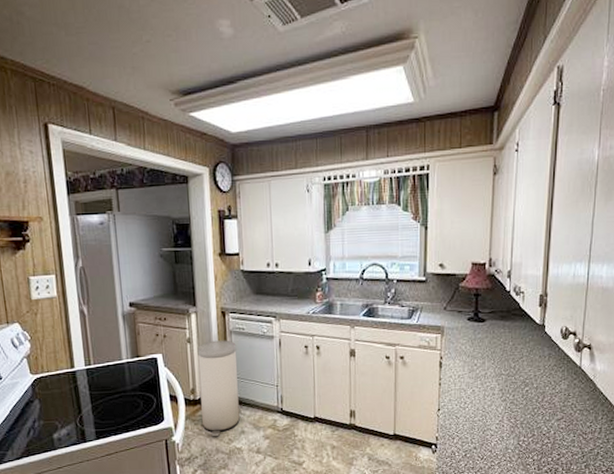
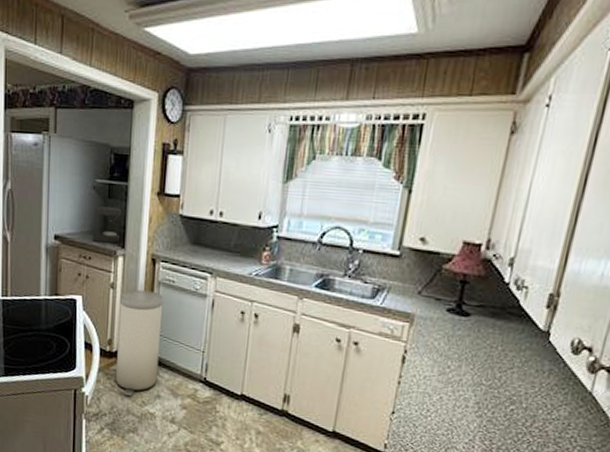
coffee maker: none [163,271,191,305] -> present [93,206,122,244]

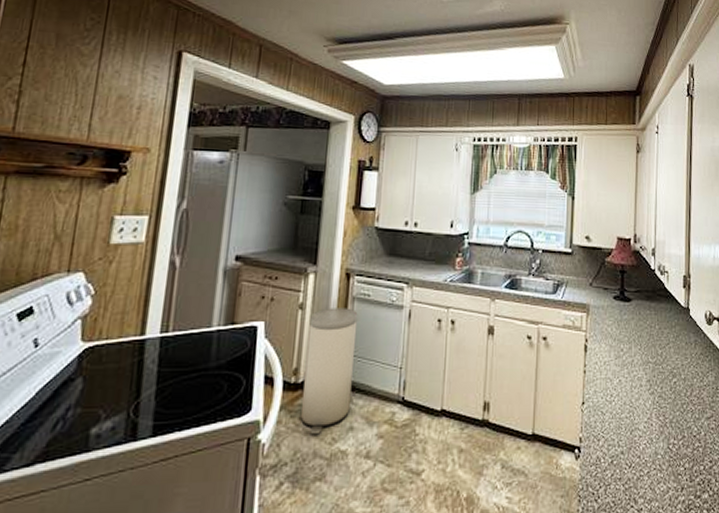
coffee maker: present [93,206,122,244] -> none [281,222,315,262]

